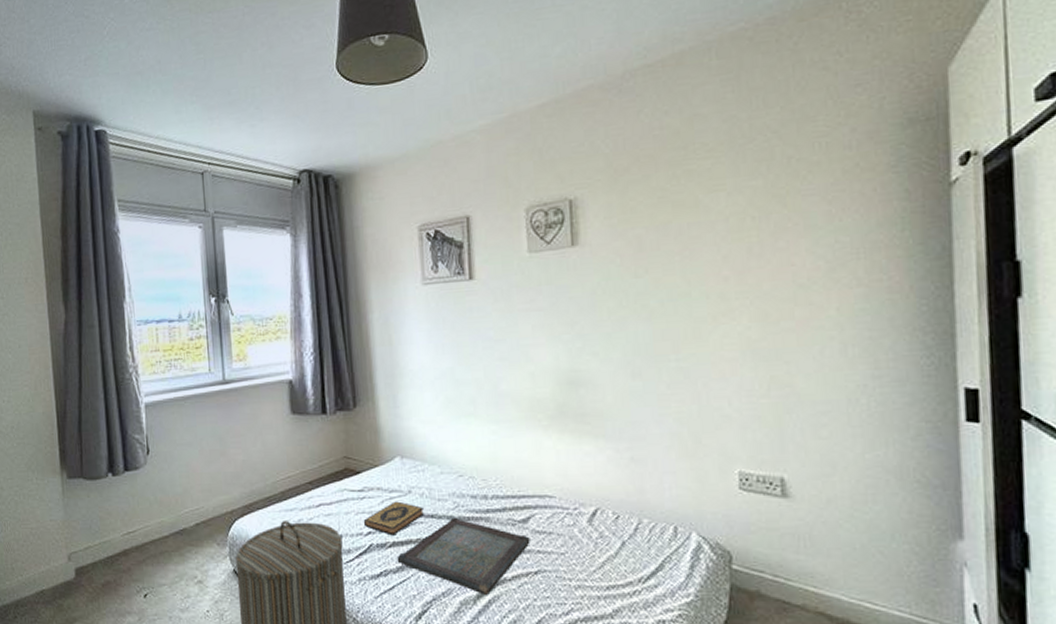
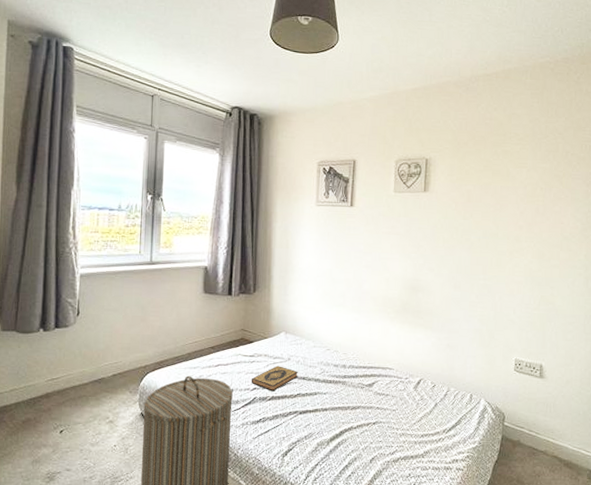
serving tray: present [397,517,530,595] -> none [273,380,373,438]

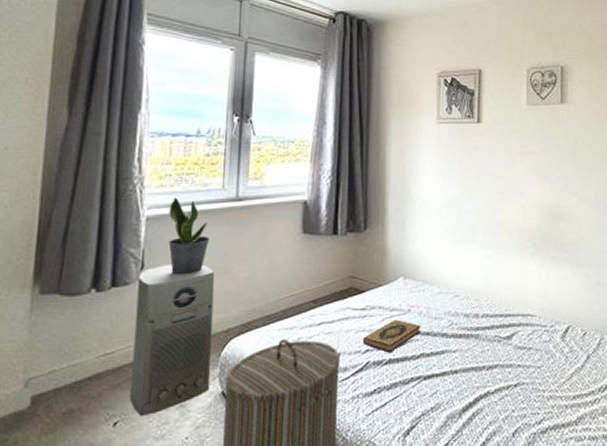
air purifier: none [71,313,135,428] -> present [129,264,215,417]
potted plant: none [98,259,130,322] -> present [168,197,210,275]

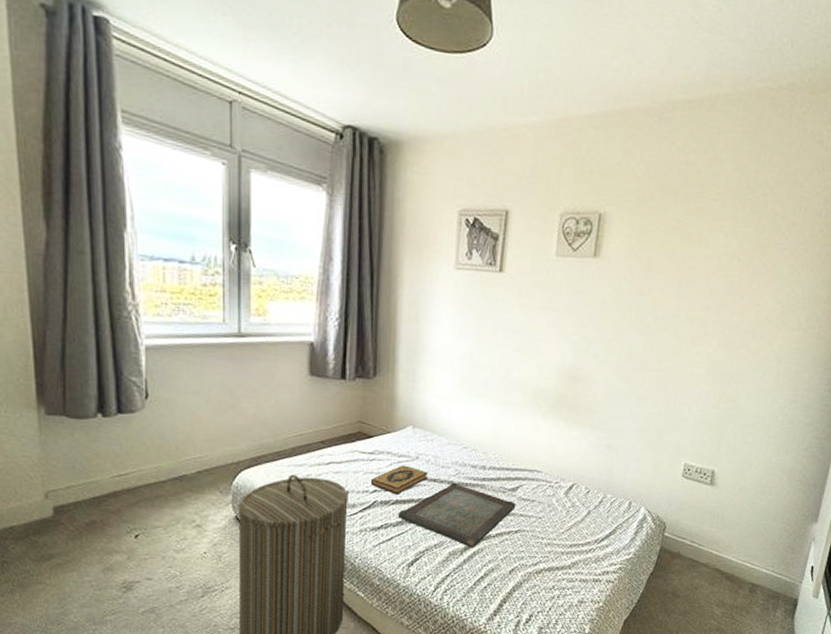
air purifier: present [129,264,215,417] -> none [144,396,224,532]
potted plant: present [168,197,210,275] -> none [169,328,214,407]
serving tray: none [391,334,513,408] -> present [397,482,516,548]

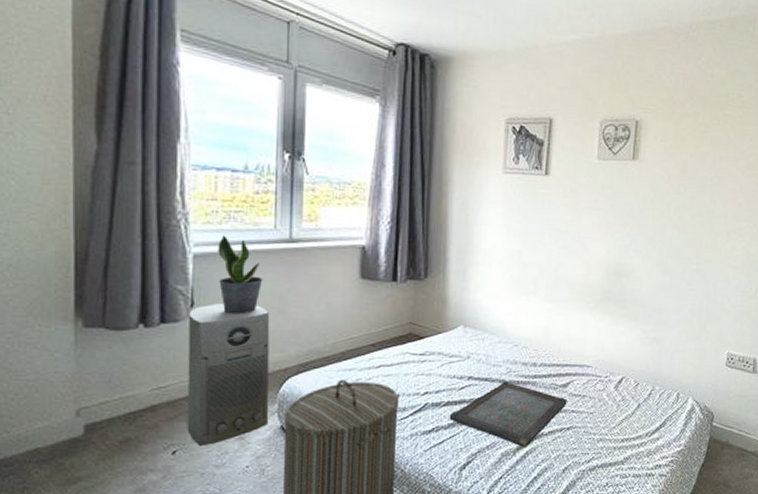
air purifier: none [144,396,224,532] -> present [187,303,270,447]
potted plant: none [169,328,214,407] -> present [218,235,263,314]
hardback book: present [370,465,428,495] -> none [421,365,479,396]

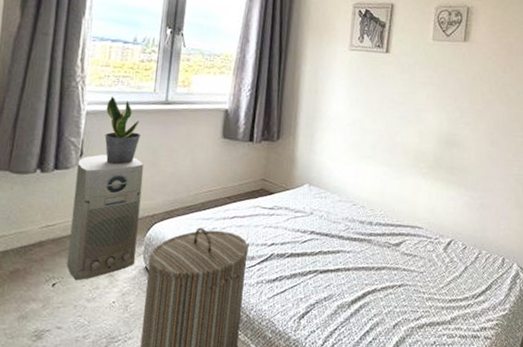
serving tray: present [449,380,567,447] -> none [291,237,400,301]

